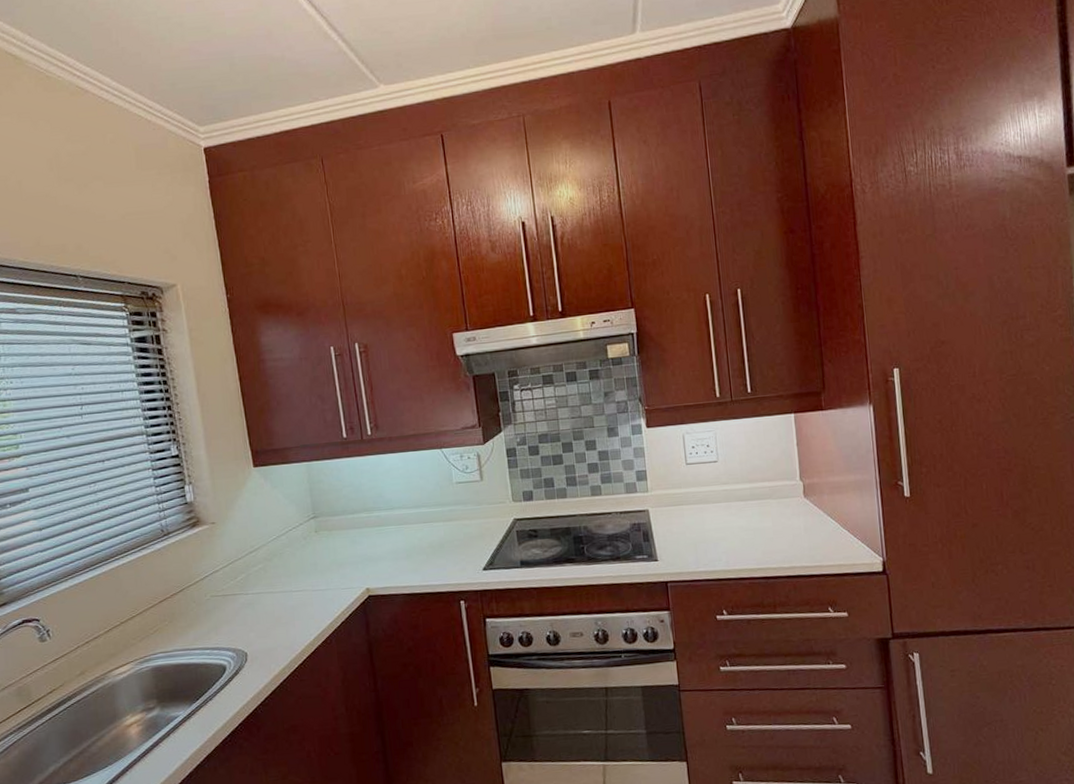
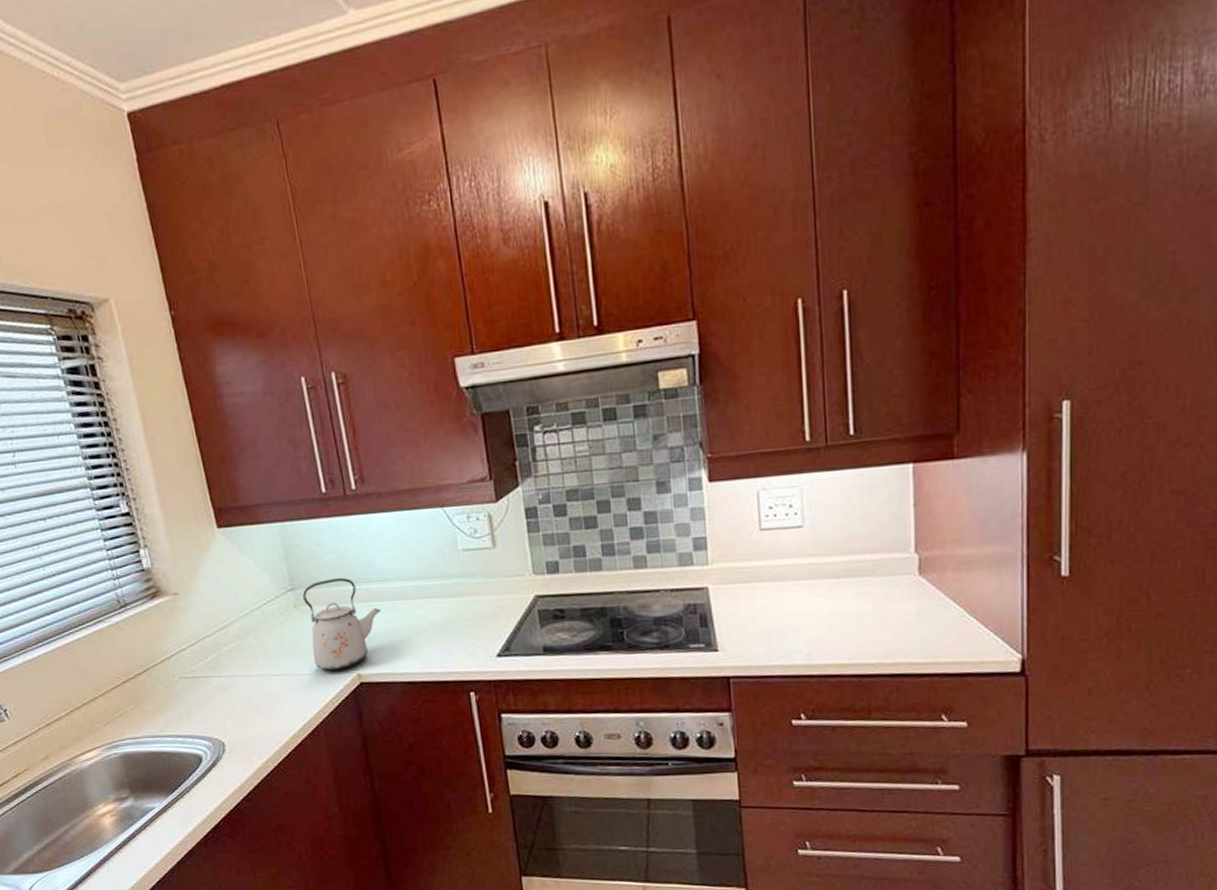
kettle: none [323,506,389,586] -> present [303,577,382,671]

